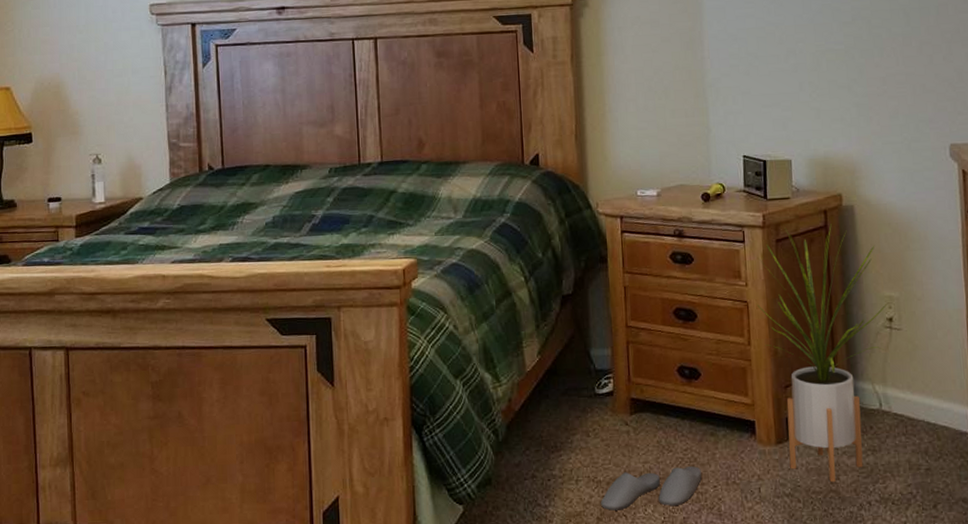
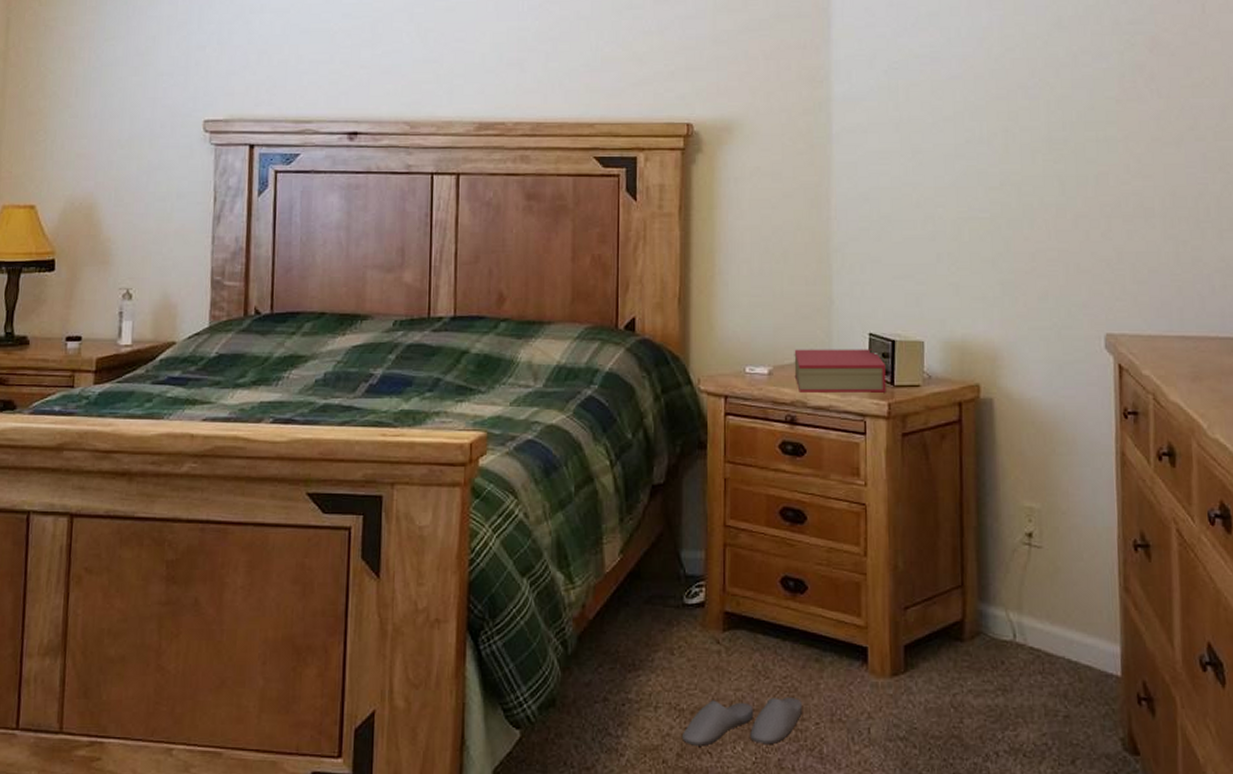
book: none [678,169,761,210] -> present [794,349,886,393]
house plant: present [755,224,886,483] -> none [875,418,1026,727]

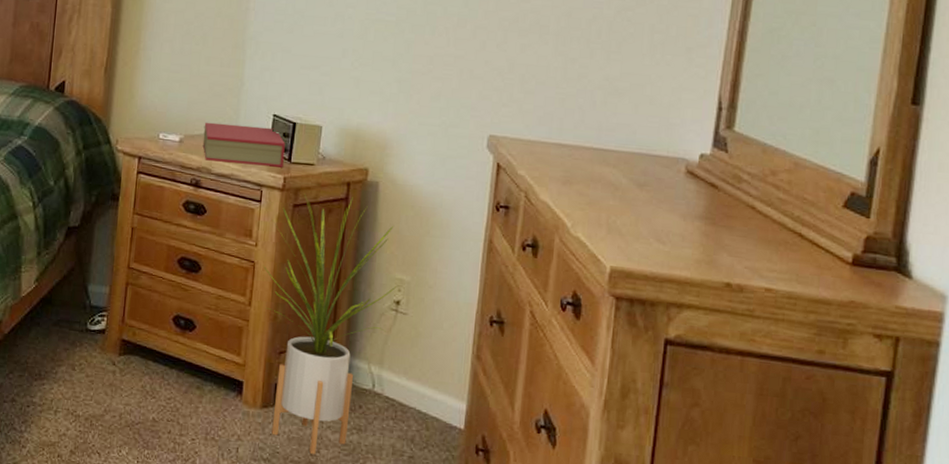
slippers: present [683,698,802,746] -> none [76,411,182,452]
house plant: none [875,418,1026,727] -> present [262,193,396,455]

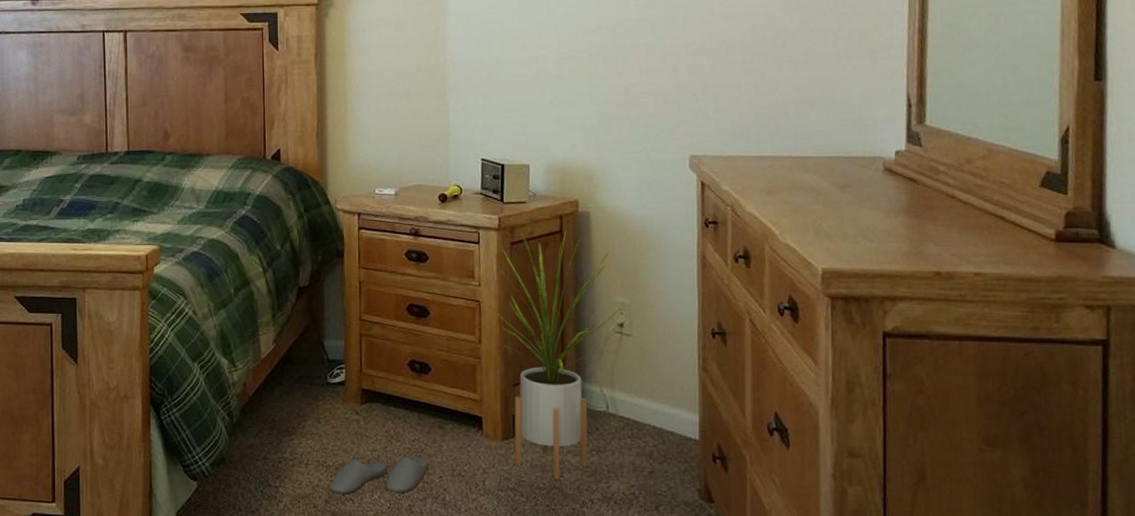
slippers: none [76,411,182,452] -> present [329,457,428,495]
book: present [202,122,285,168] -> none [417,172,497,210]

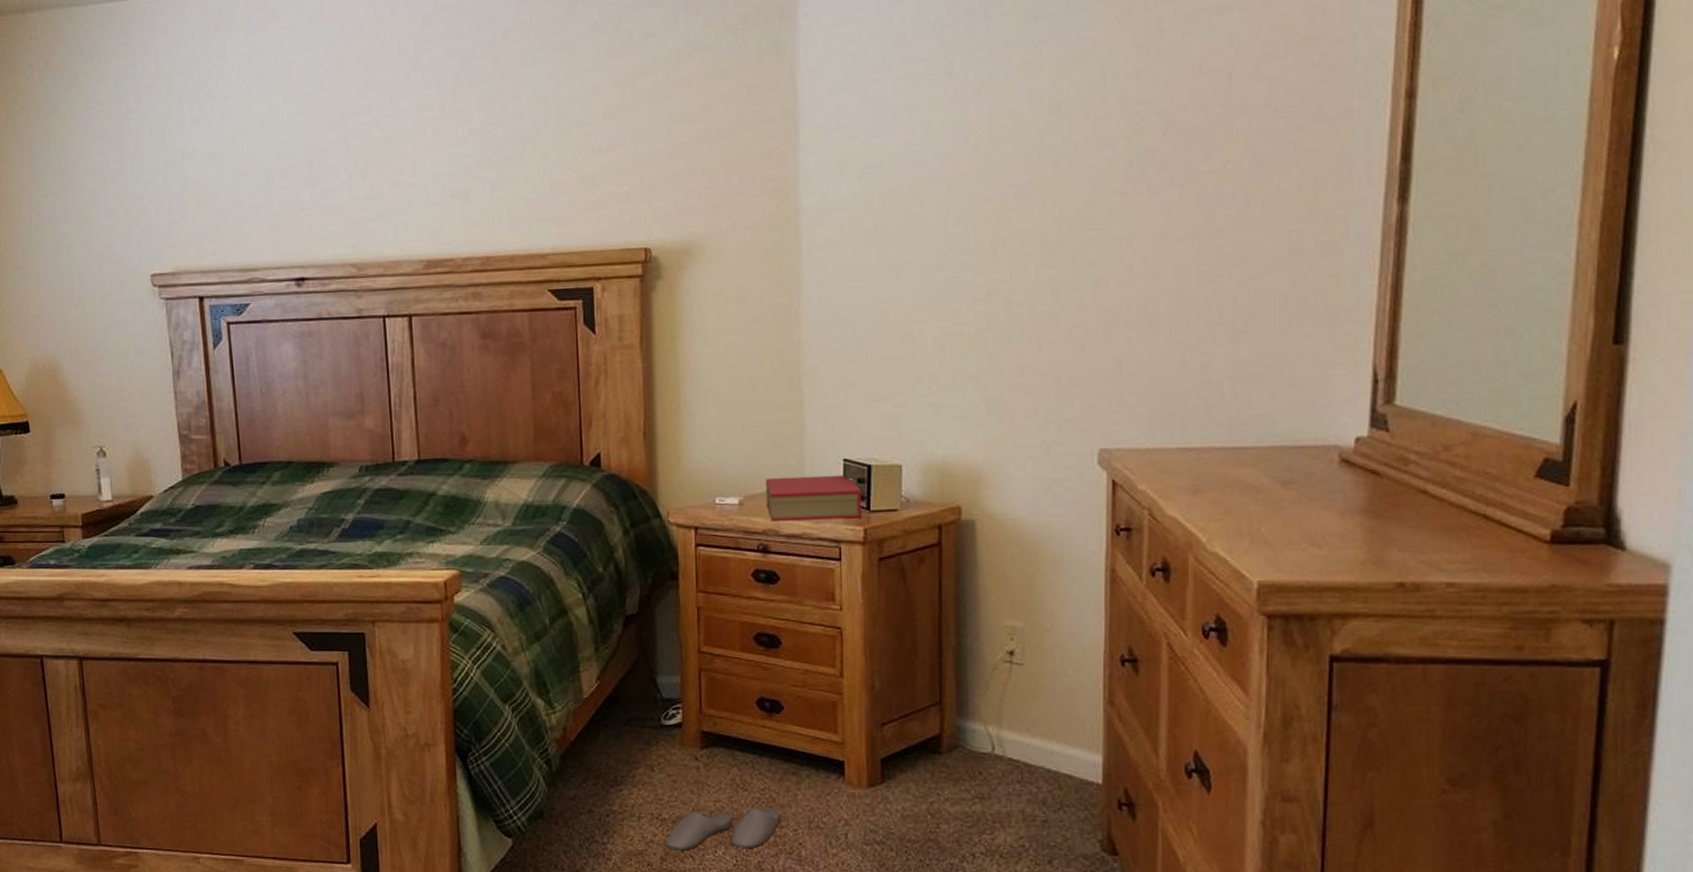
book: none [417,172,497,210] -> present [765,474,862,521]
house plant: present [488,229,618,480] -> none [851,541,1007,832]

